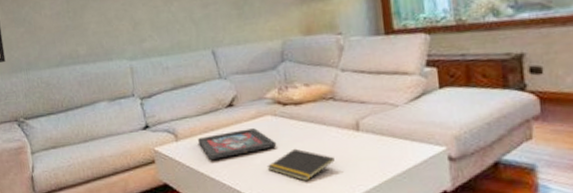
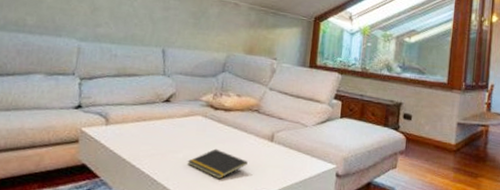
picture frame: present [198,128,277,160] -> none [128,124,201,148]

